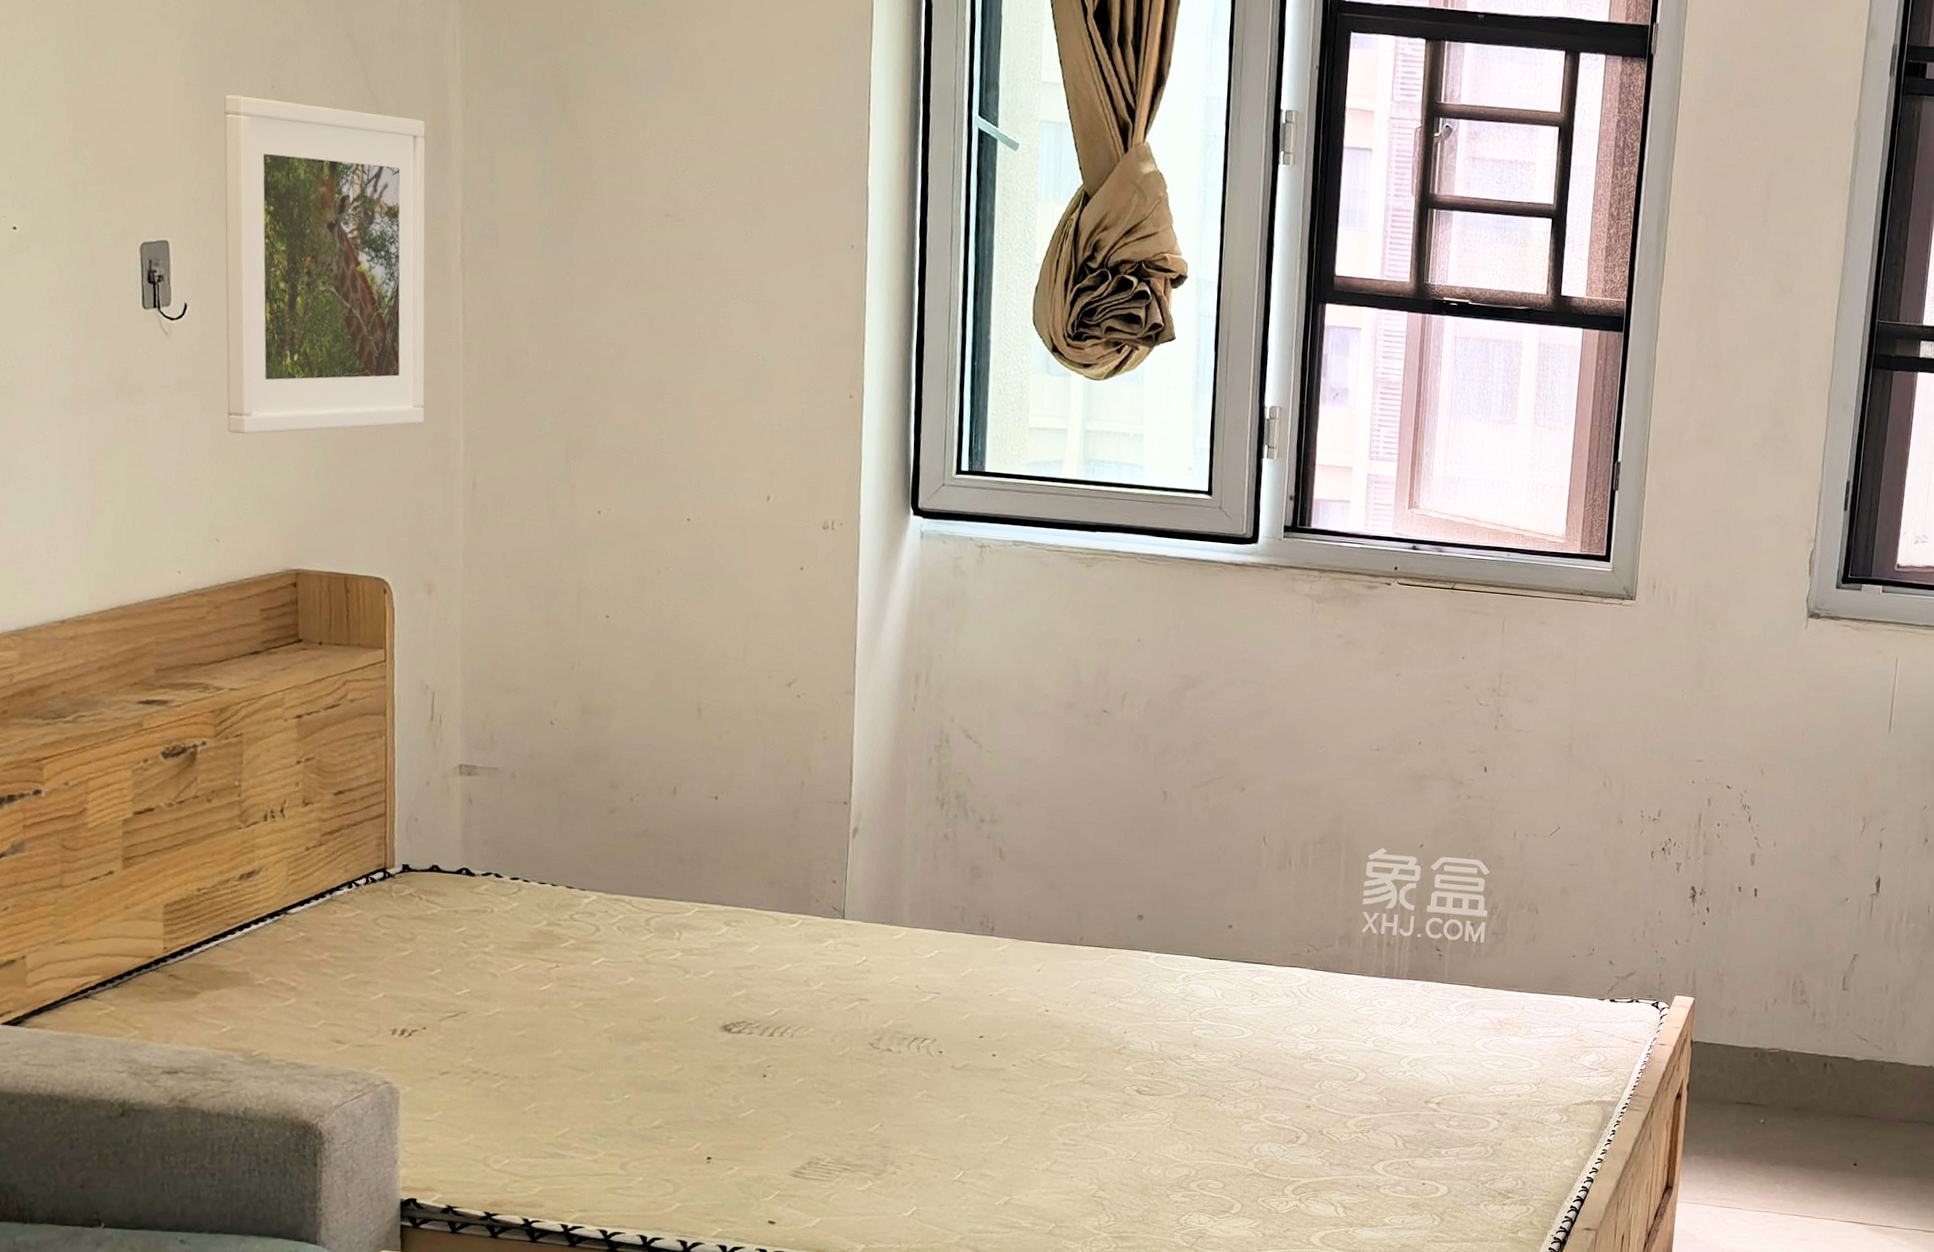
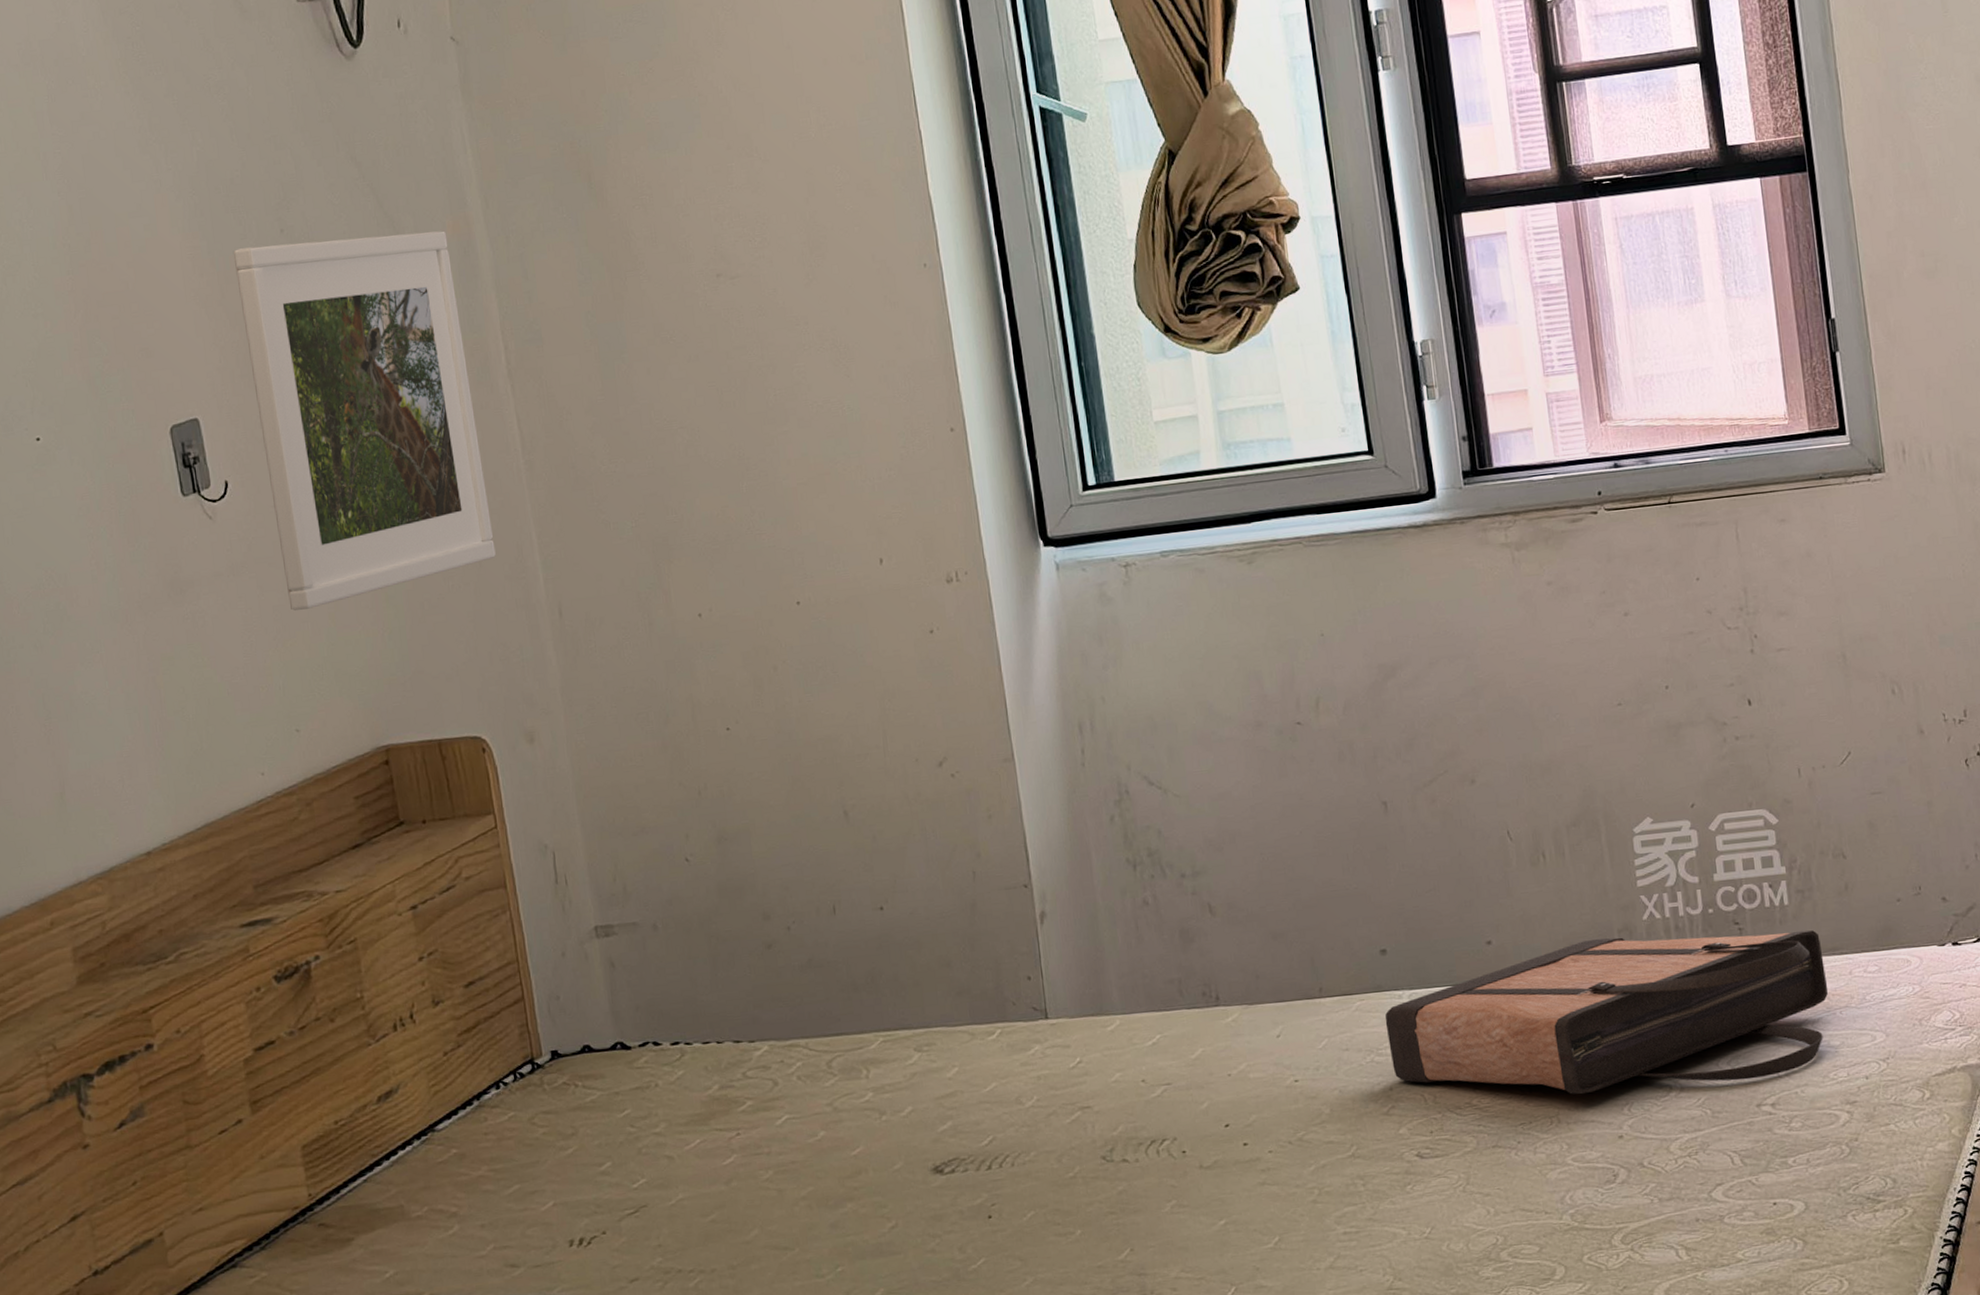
shopping bag: none [1130,940,1504,1080] -> present [1385,930,1828,1095]

